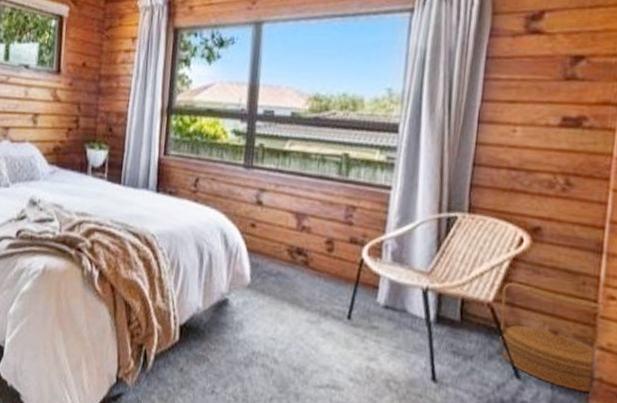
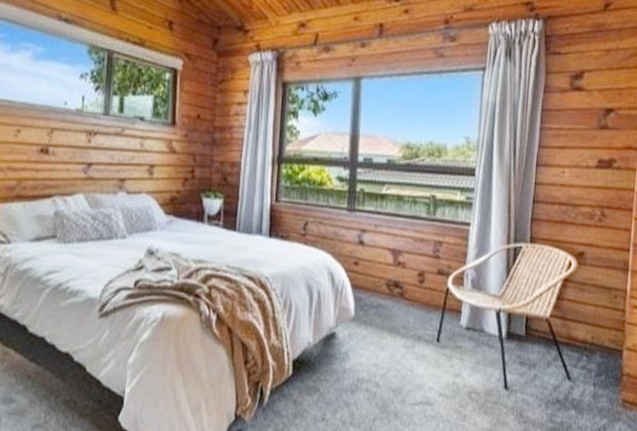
woven basket: present [499,282,602,393] -> none [555,299,628,387]

